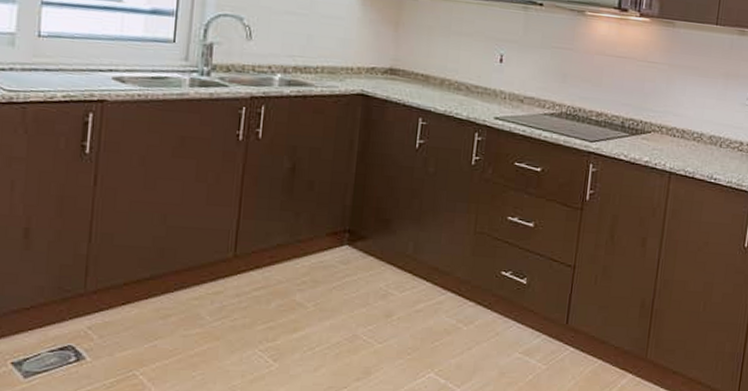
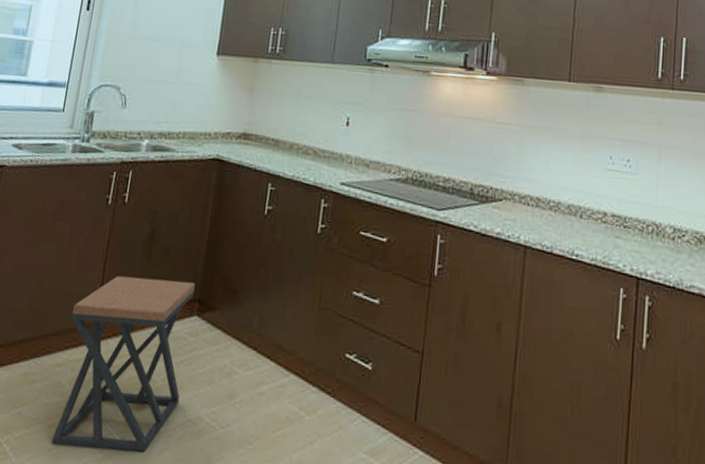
stool: none [196,211,344,373] -> present [52,276,195,452]

